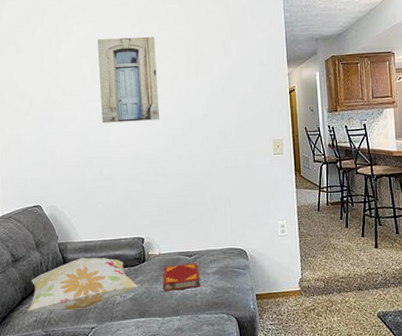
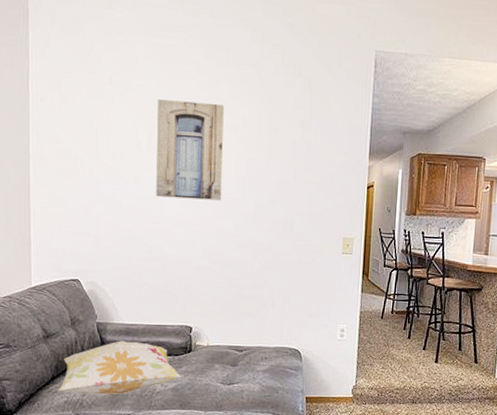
hardback book: present [163,263,201,291] -> none [208,358,249,385]

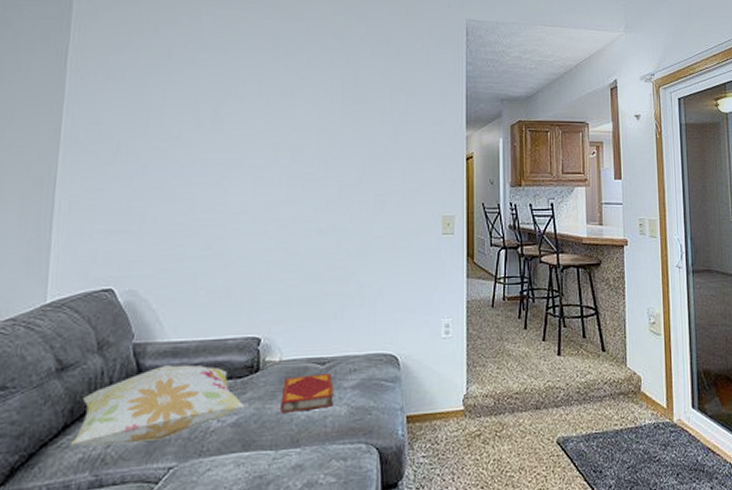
wall art: present [156,99,224,201] -> none [219,73,303,182]
hardback book: none [208,358,249,385] -> present [281,374,334,413]

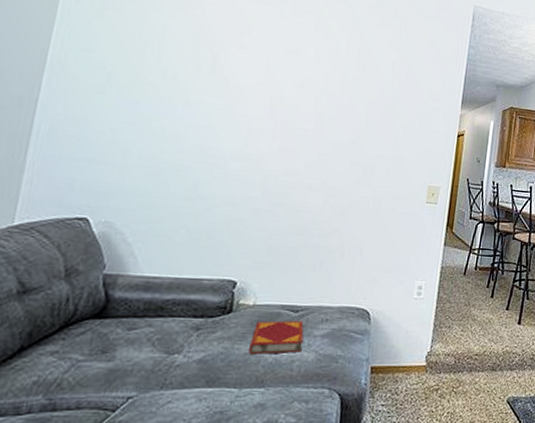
decorative pillow: present [71,364,245,447] -> none [25,298,214,371]

